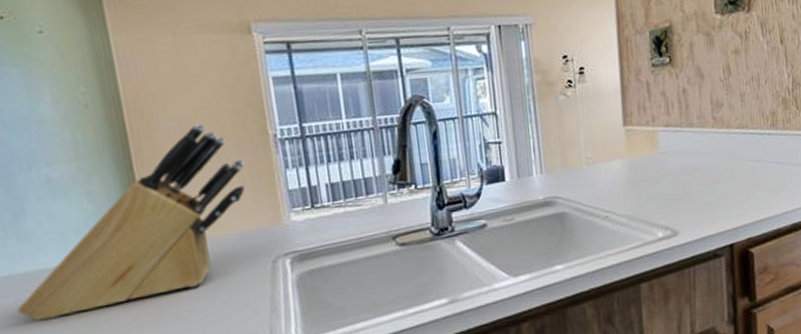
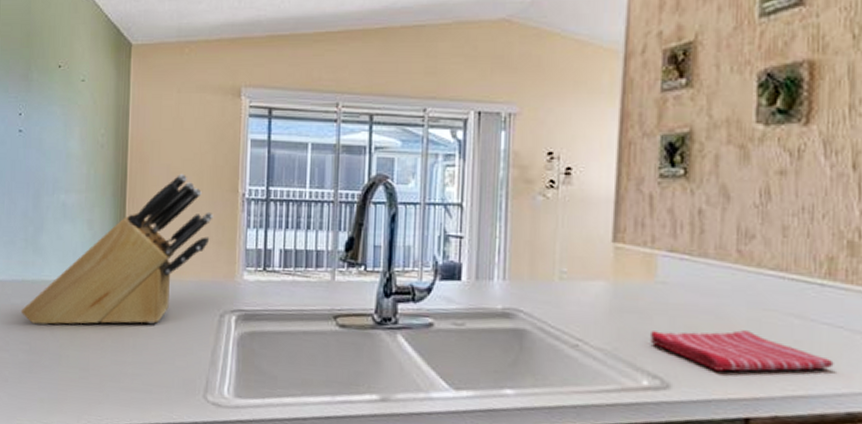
dish towel: none [660,178,782,214] -> present [651,330,834,372]

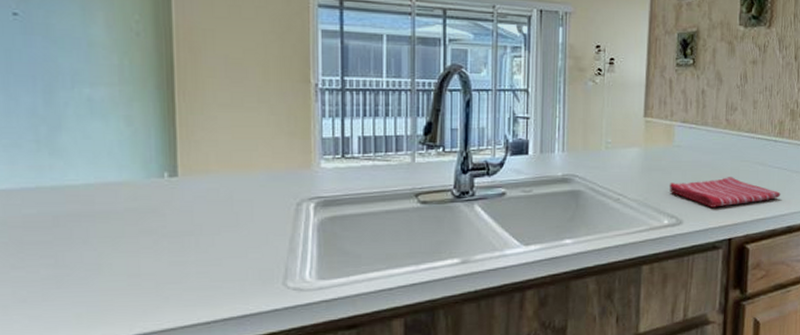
knife block: present [20,173,214,325] -> none [37,64,284,234]

